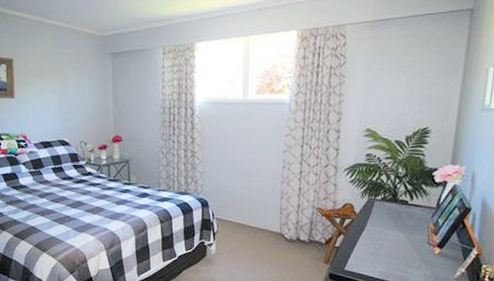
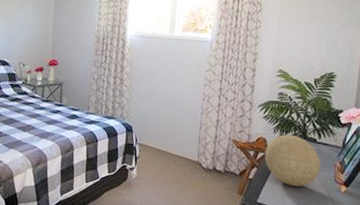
decorative ball: none [352,198,413,252] -> present [265,134,321,187]

